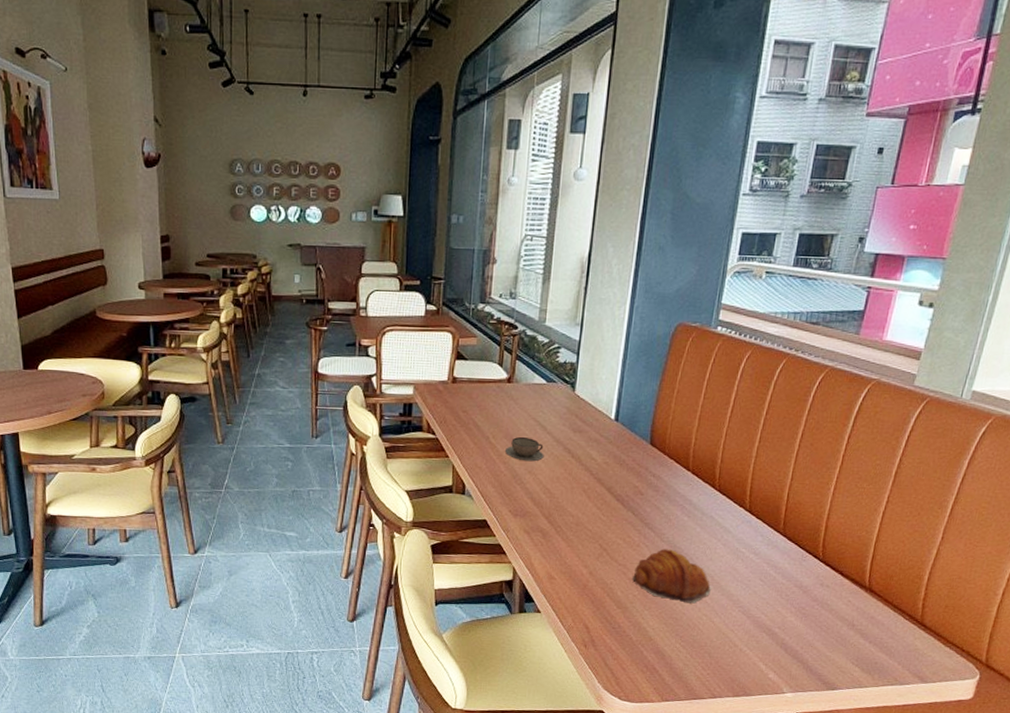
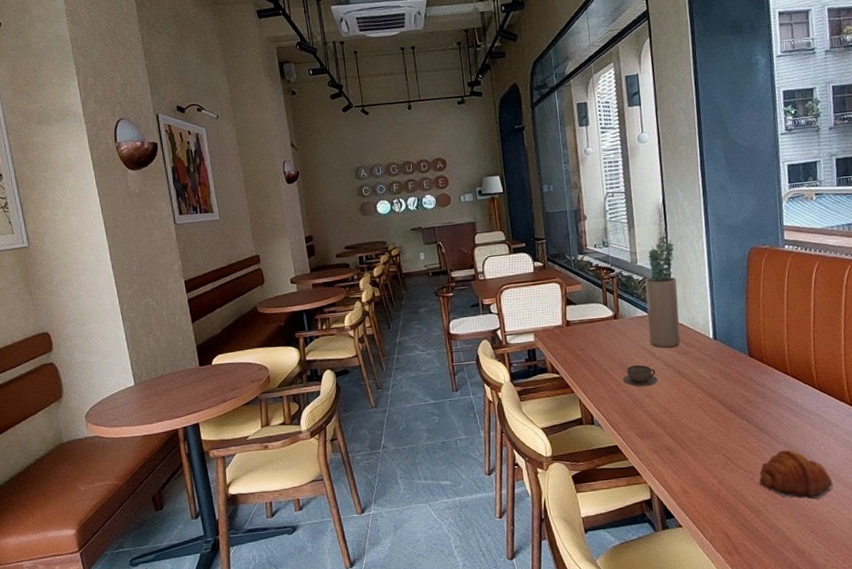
vase: none [542,290,592,423] -> present [645,231,681,348]

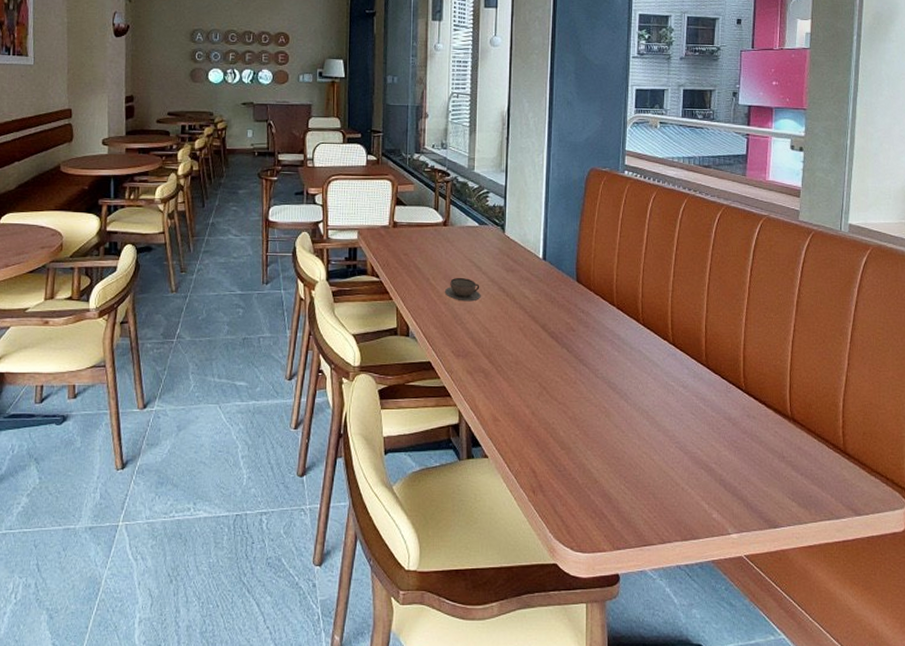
vase: present [645,231,681,348] -> none [477,140,514,263]
croissant: present [758,450,834,499] -> none [572,385,648,441]

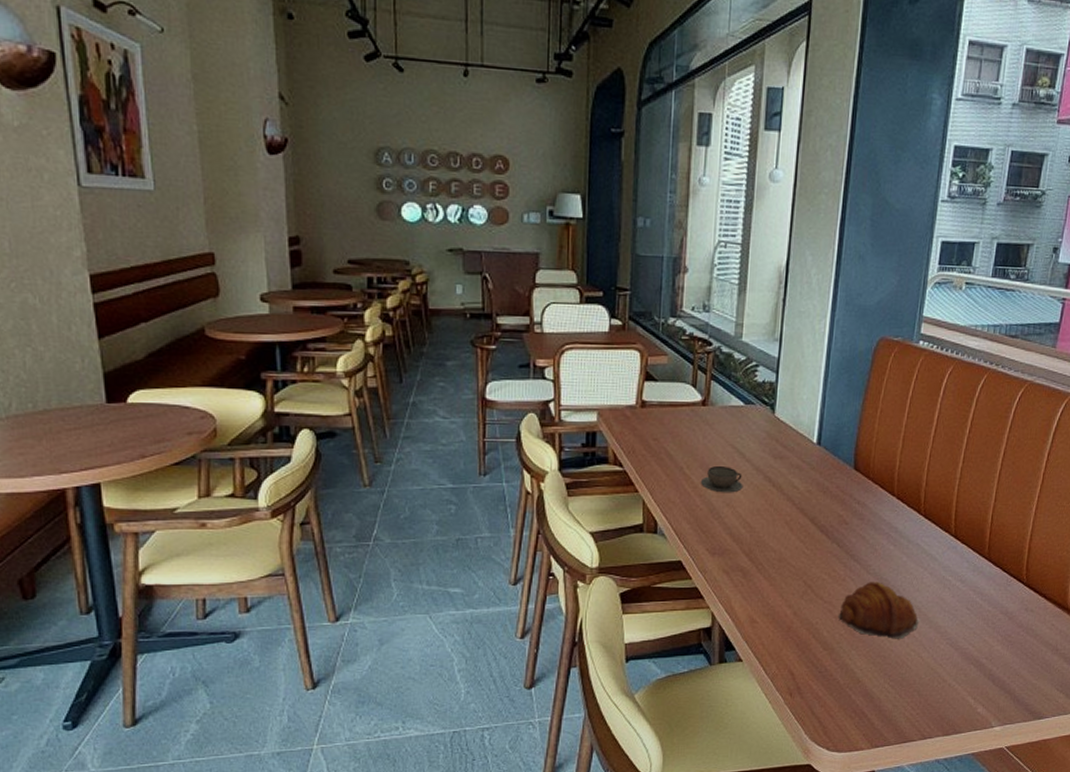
croissant: none [572,385,648,441] -> present [838,582,920,639]

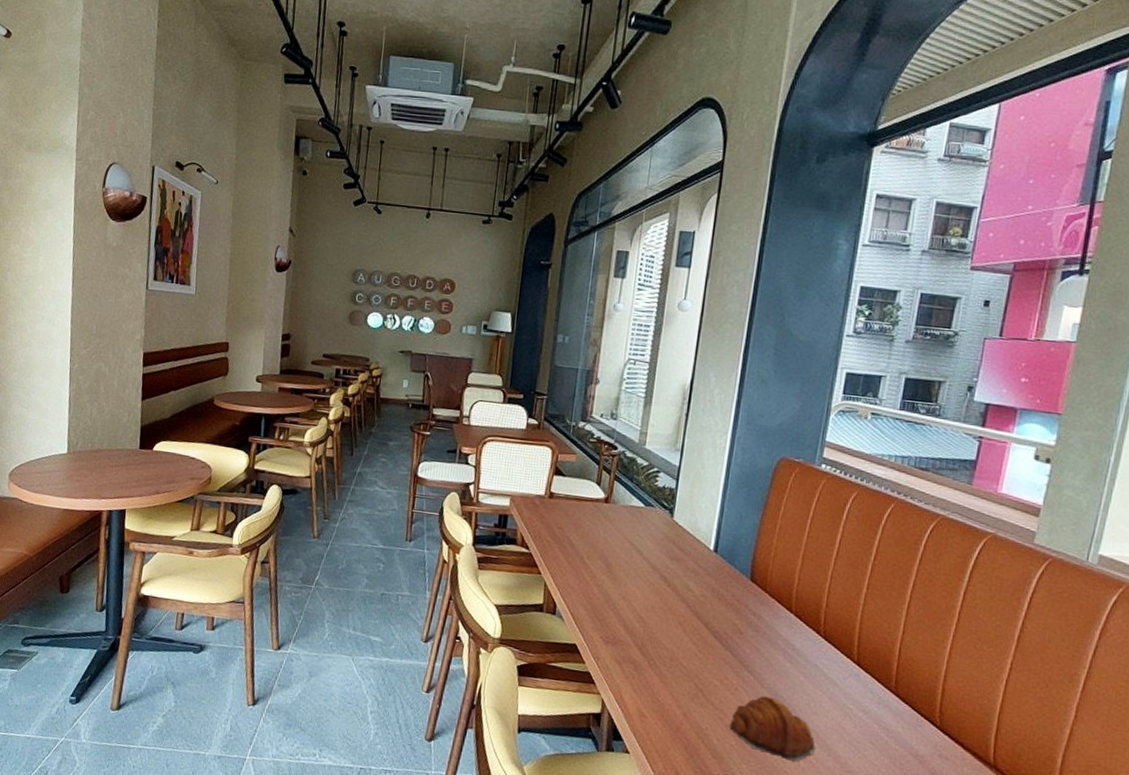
teacup: present [700,465,743,493] -> none [598,559,640,587]

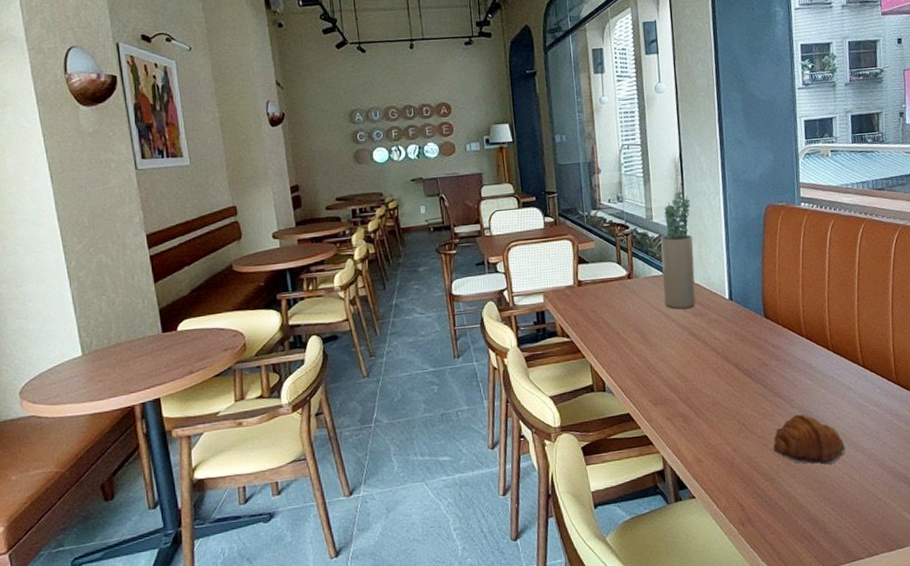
vase: none [639,416,693,550] -> present [661,186,696,310]

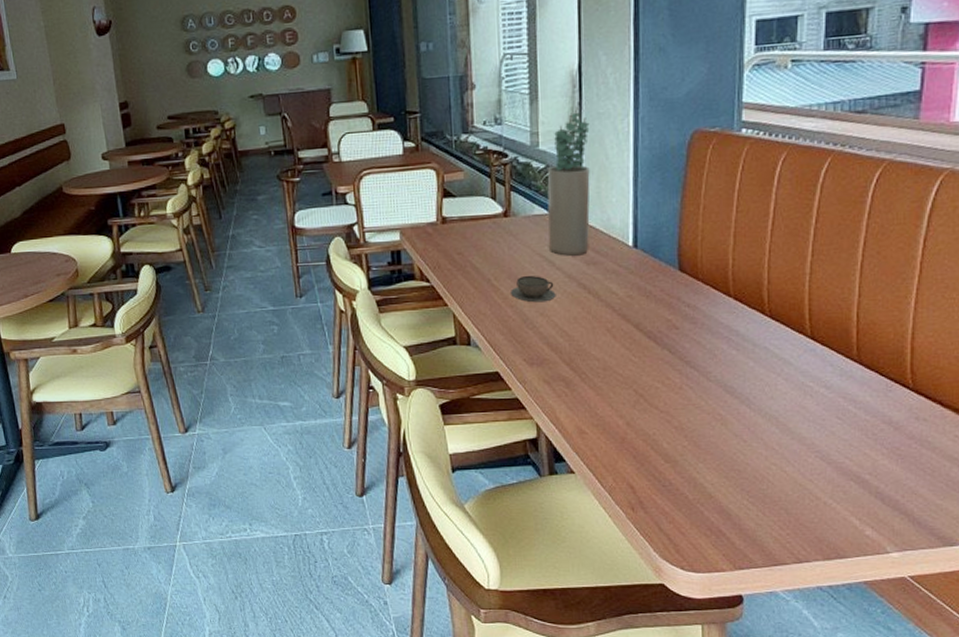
teacup: none [635,327,673,351] -> present [510,275,556,303]
croissant: present [772,414,847,465] -> none [678,389,778,452]

